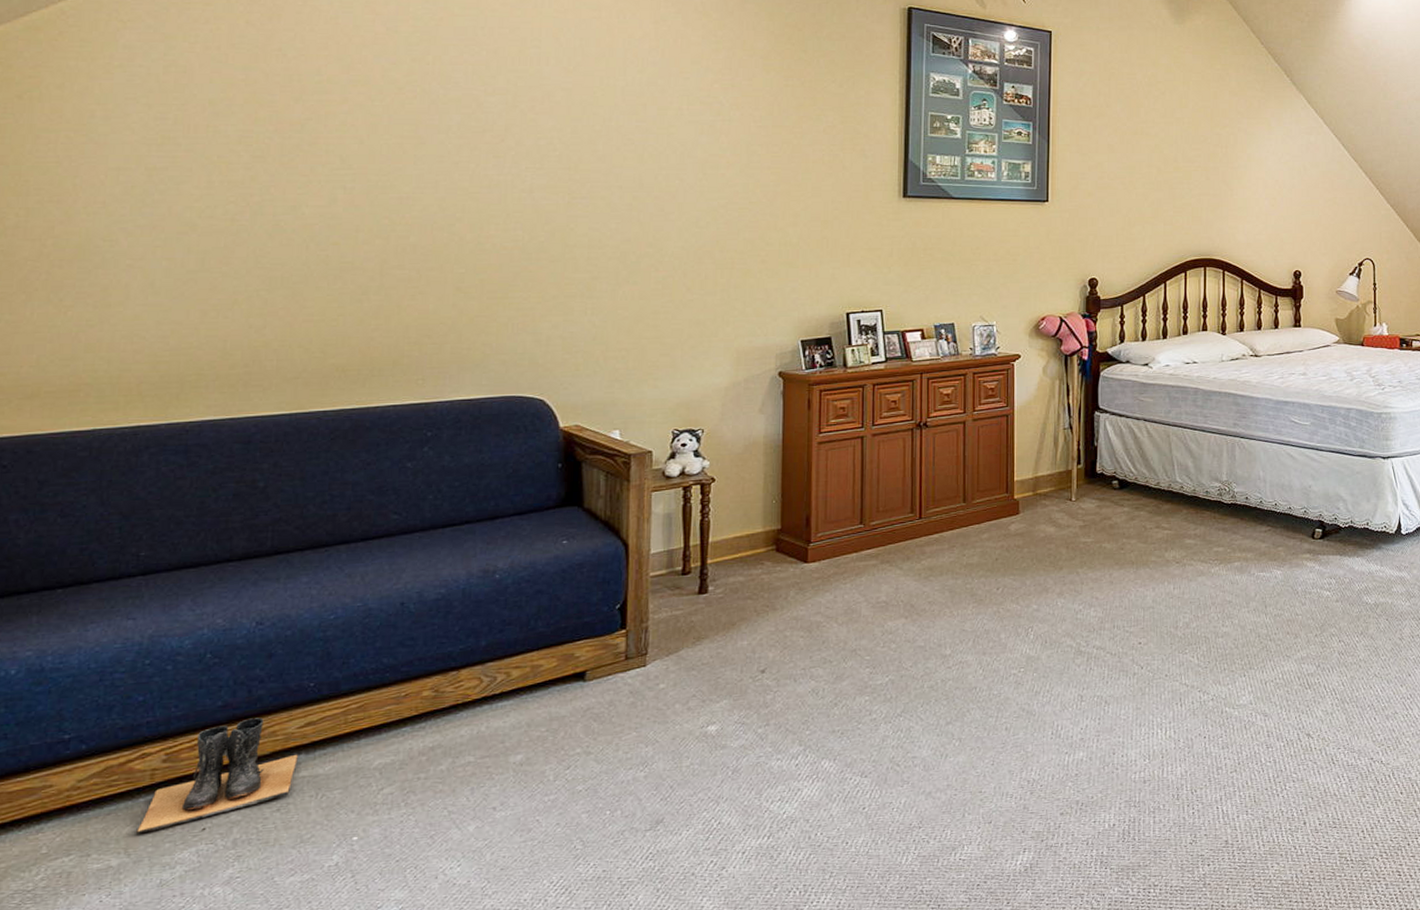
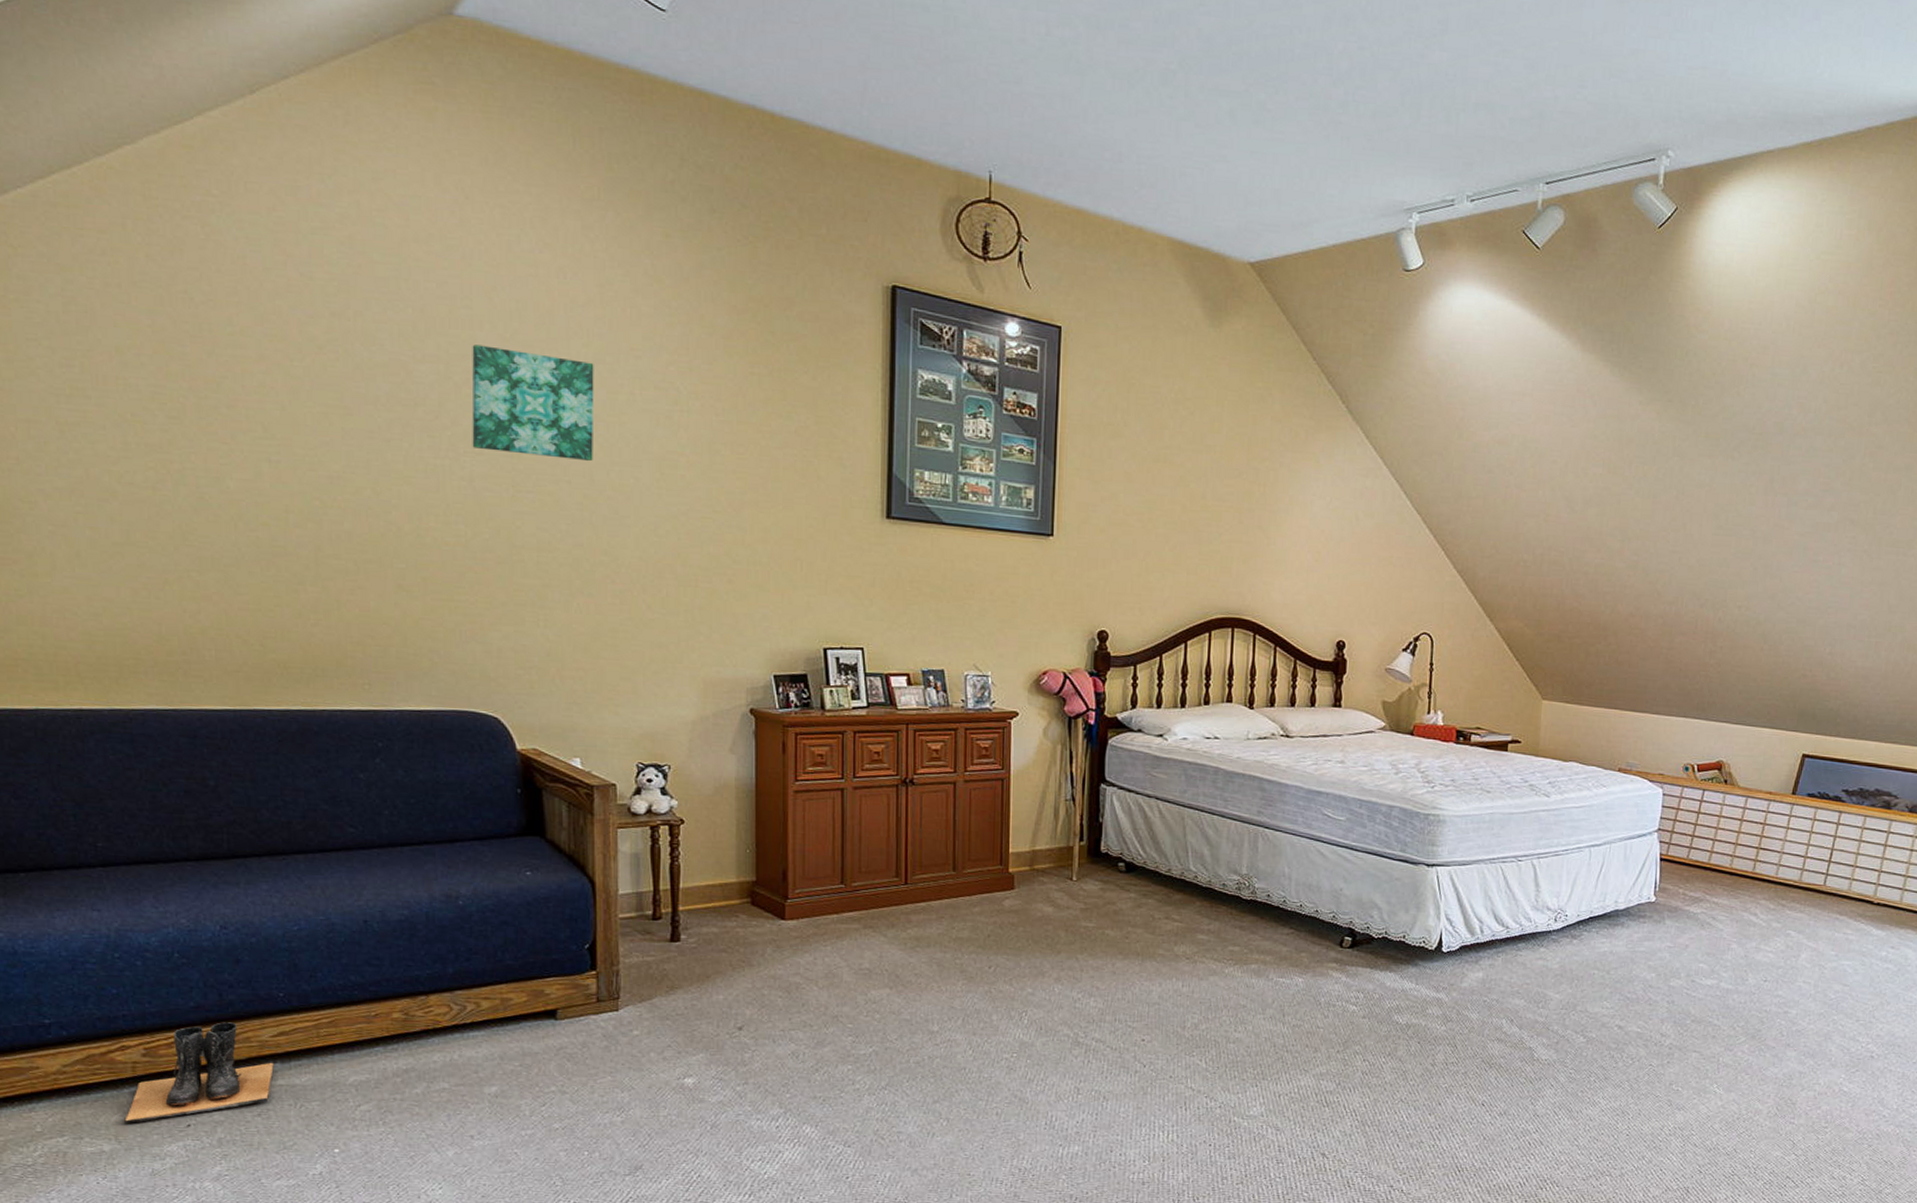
wall art: none [533,77,647,169] -> present [471,344,594,462]

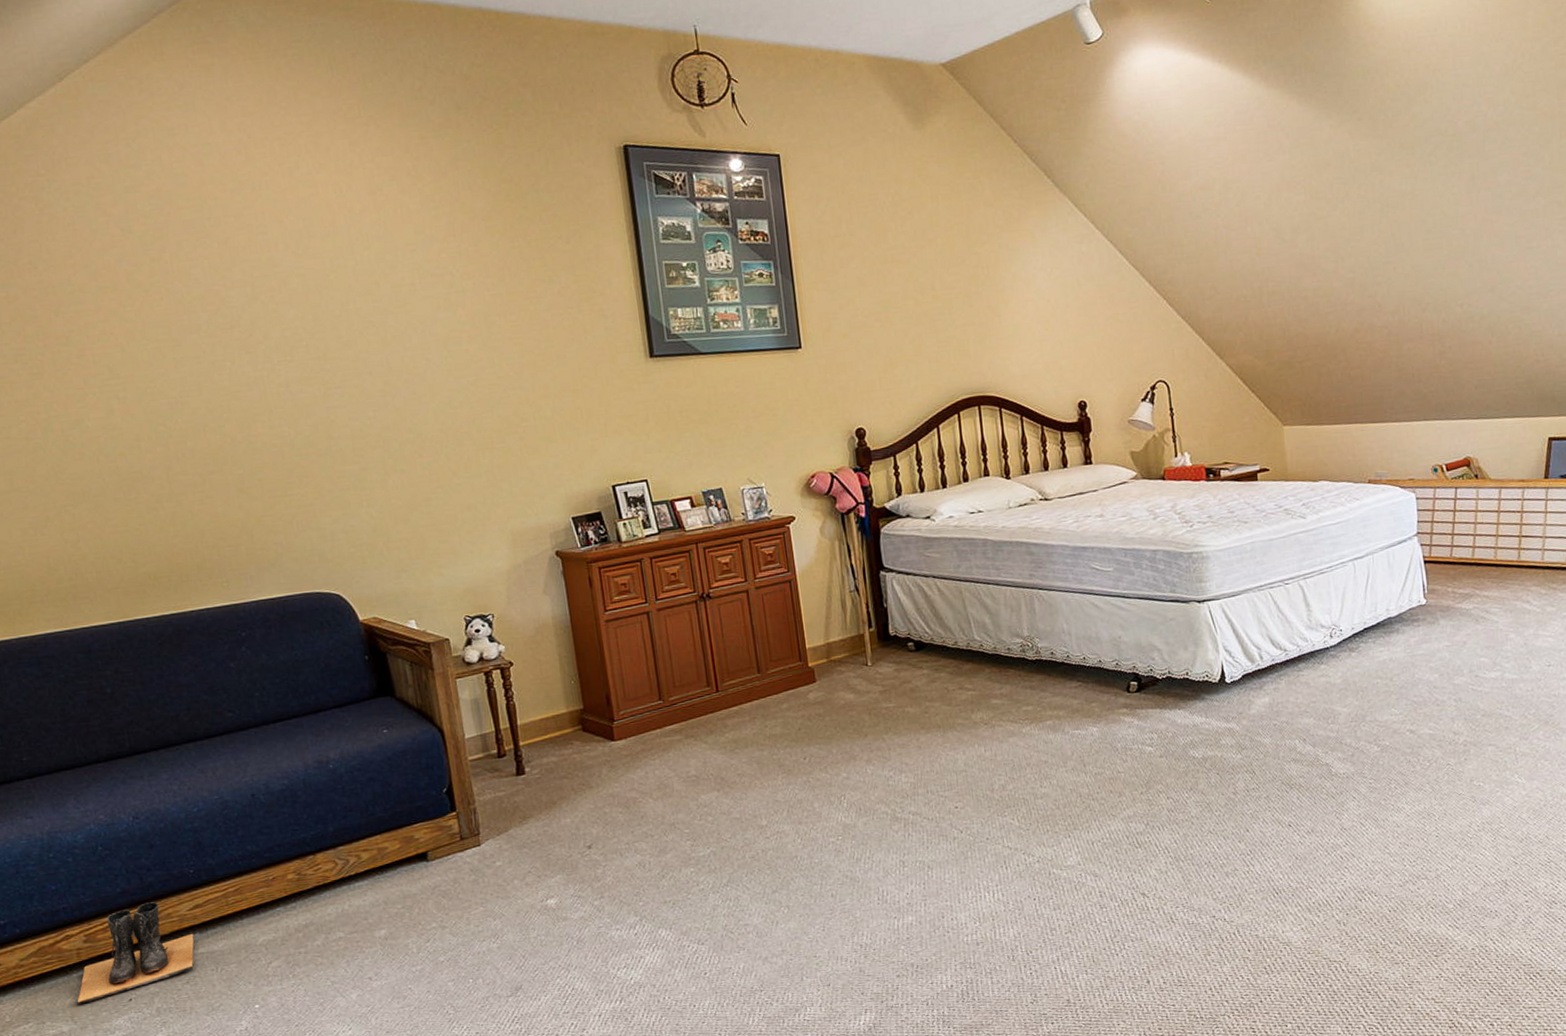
wall art: present [471,344,594,462] -> none [271,262,388,357]

